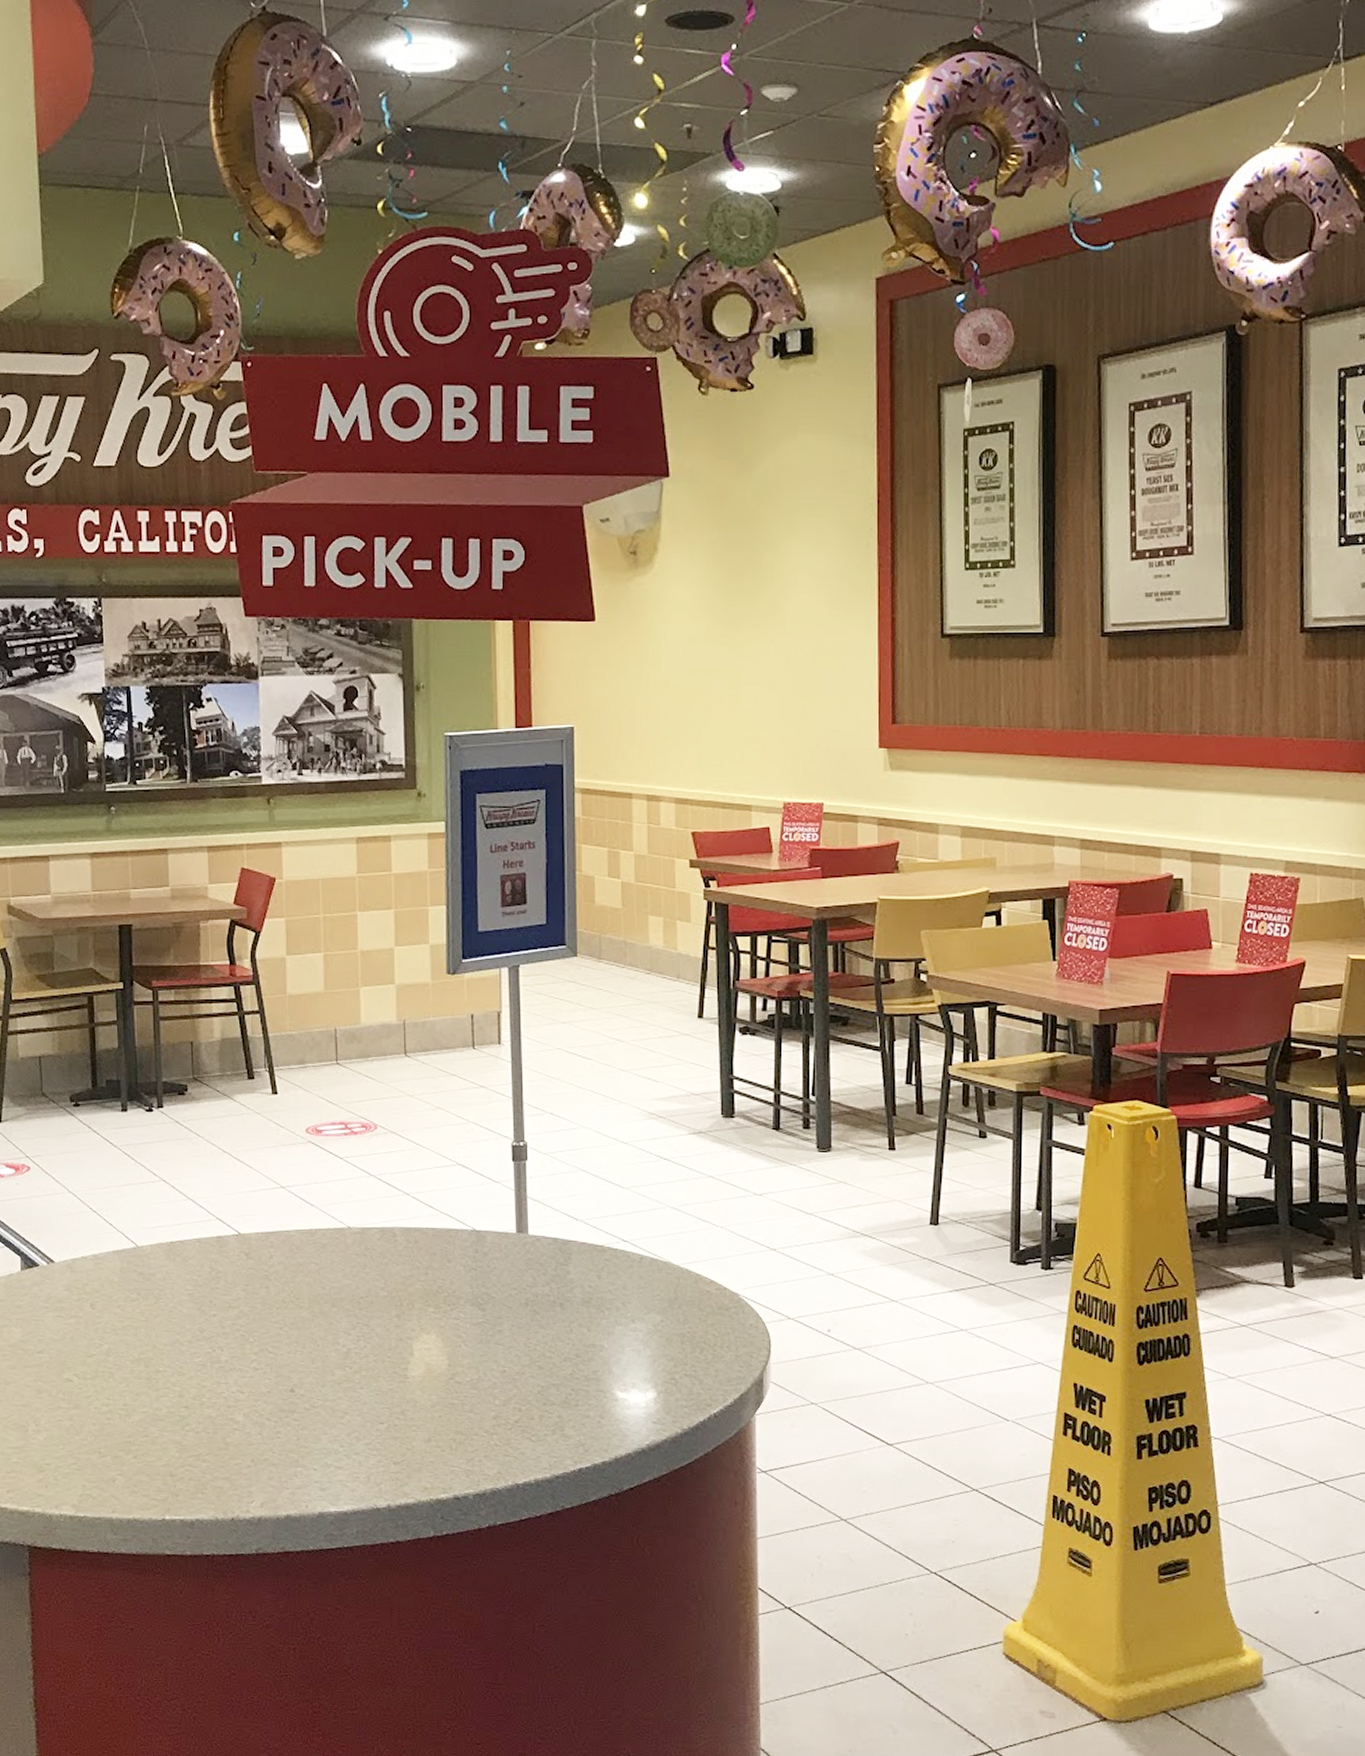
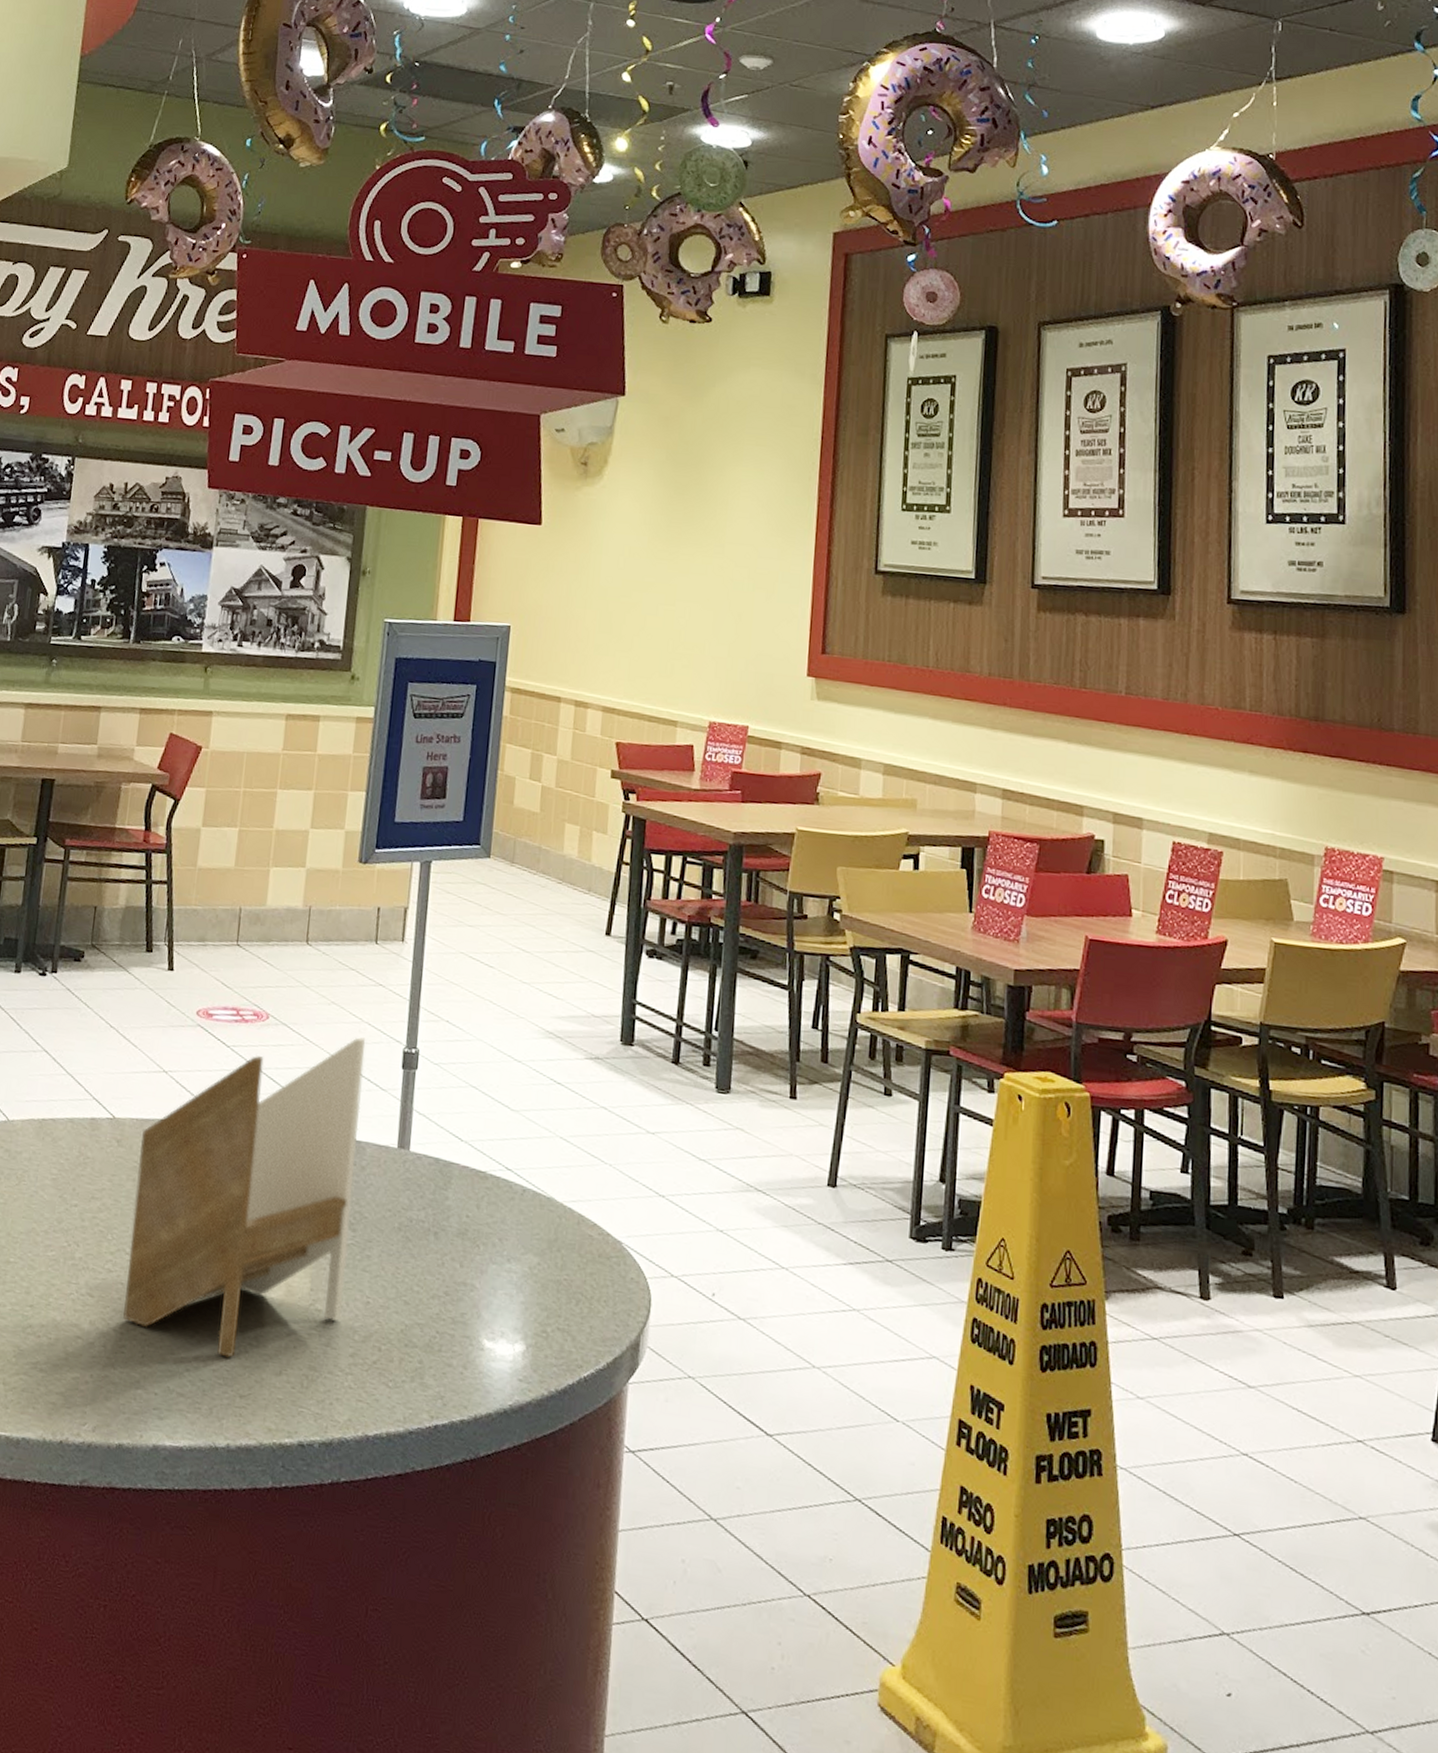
napkin holder: none [269,1137,481,1432] -> present [123,1037,366,1358]

